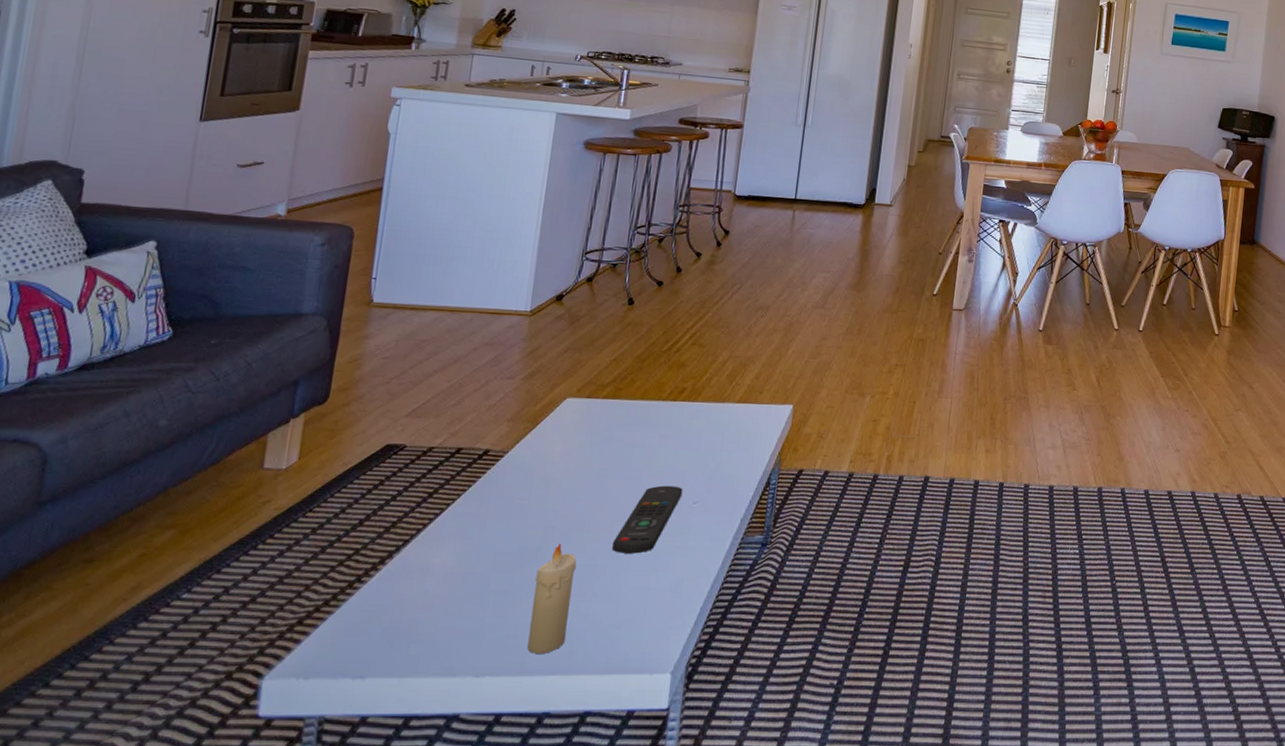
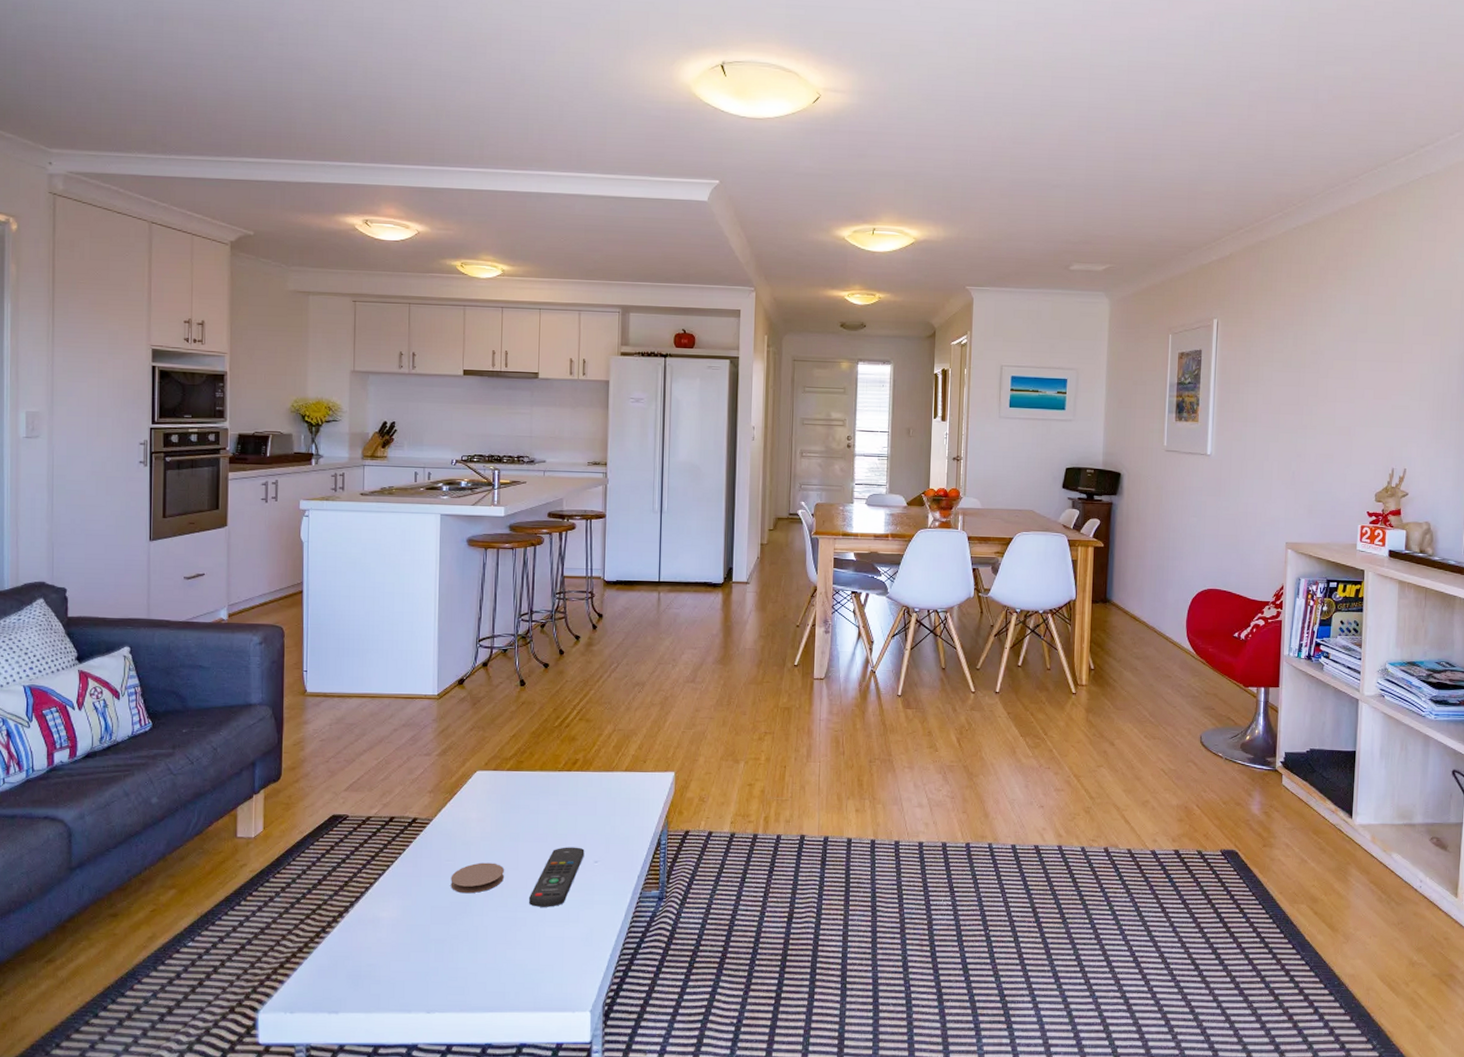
coaster: none [521,502,587,538] -> present [450,862,504,894]
candle: present [527,544,577,653] -> none [467,899,500,994]

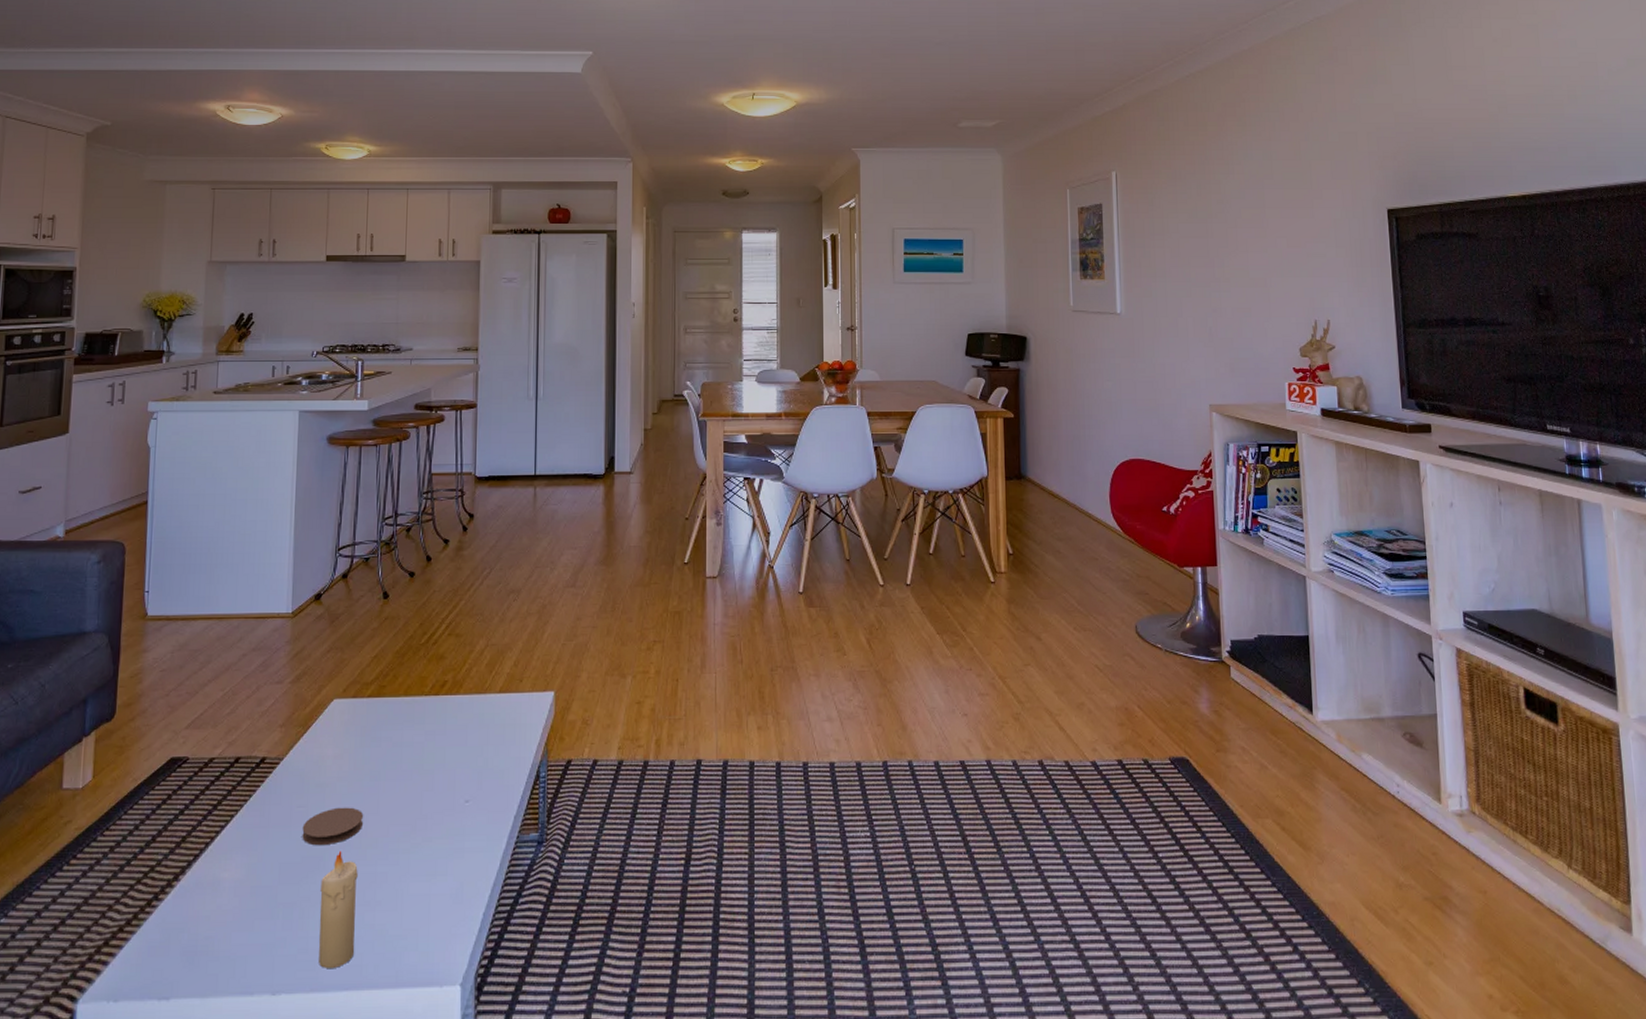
candle: none [467,899,500,994] -> present [319,851,358,968]
remote control: present [528,847,585,907] -> none [390,784,454,859]

